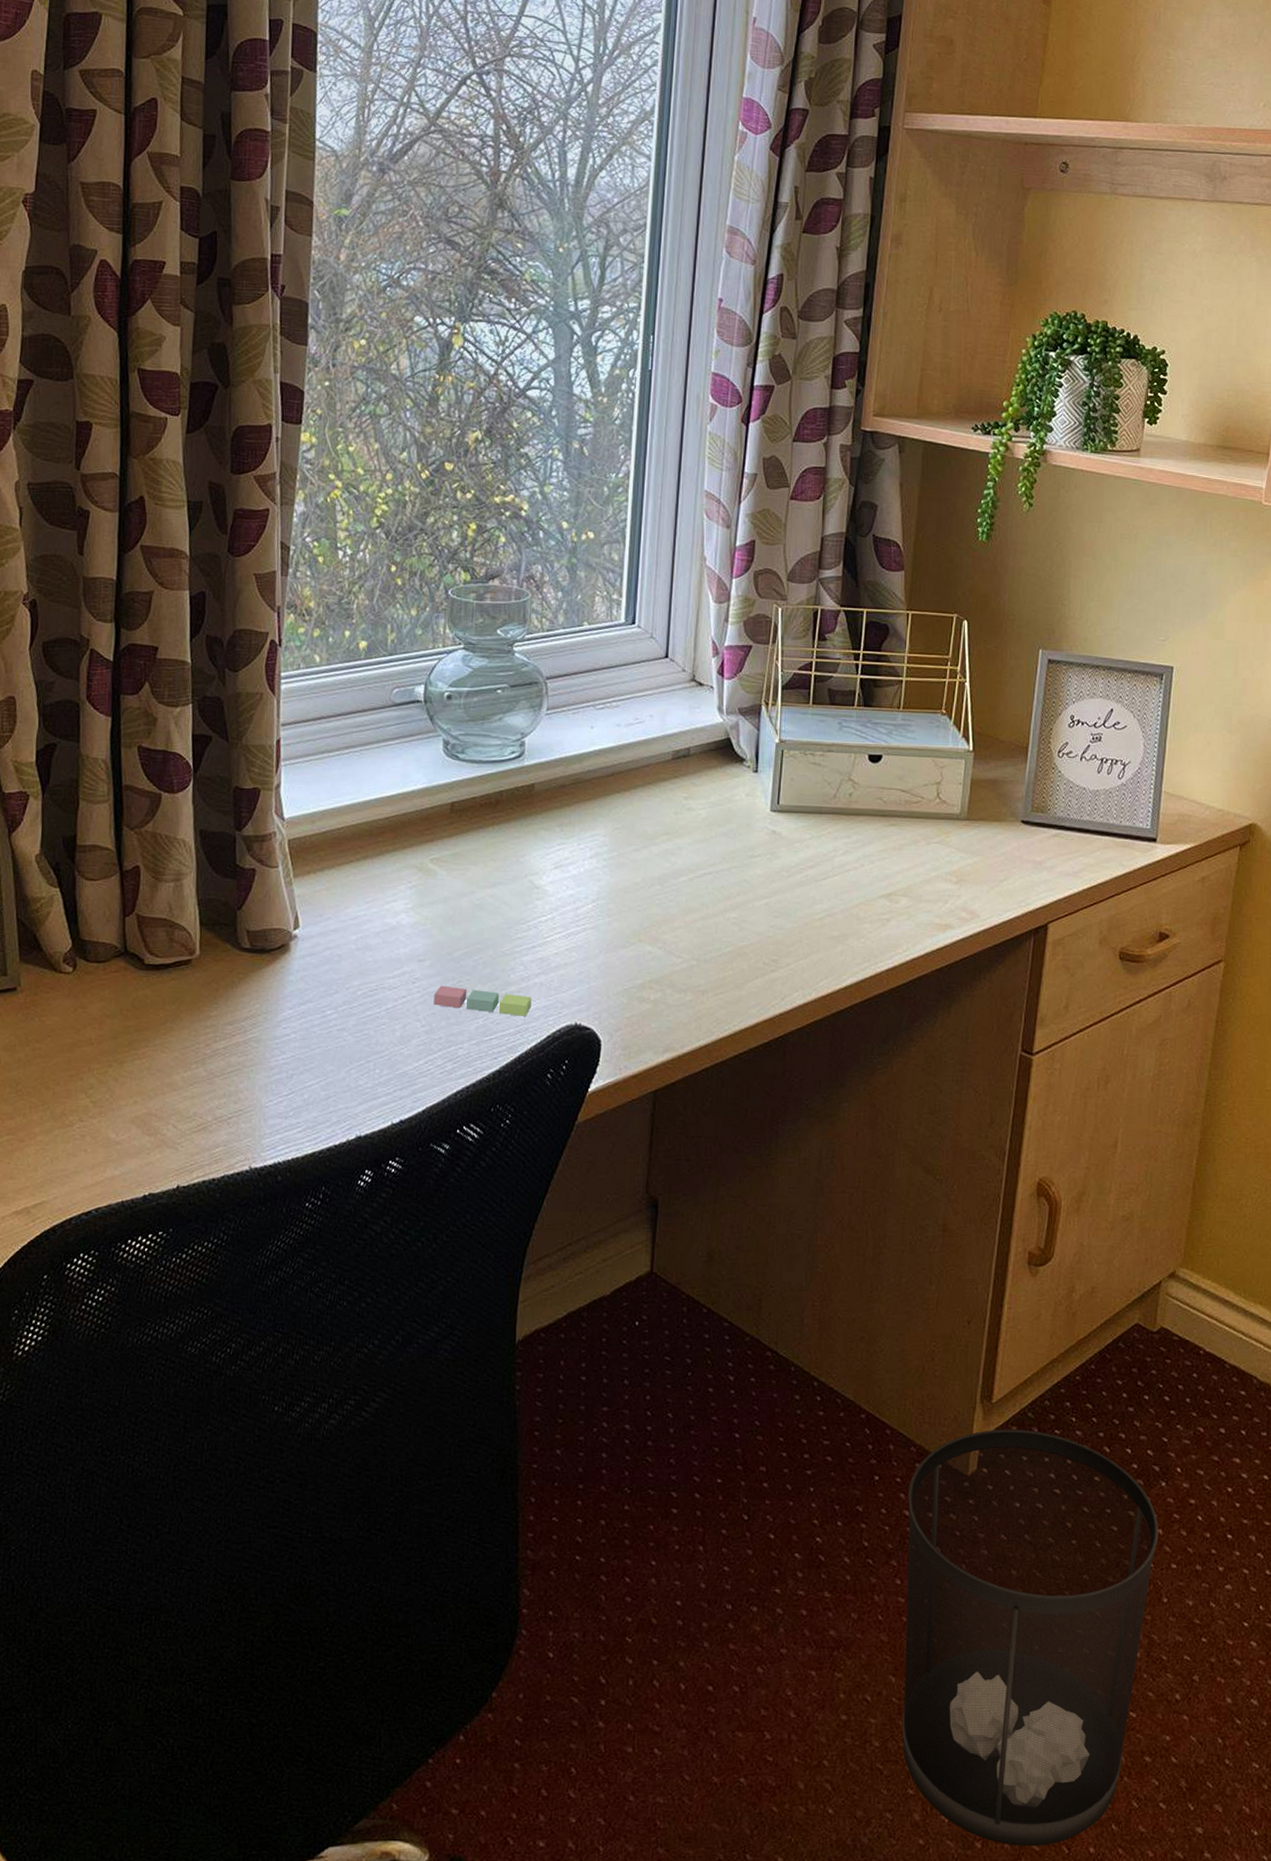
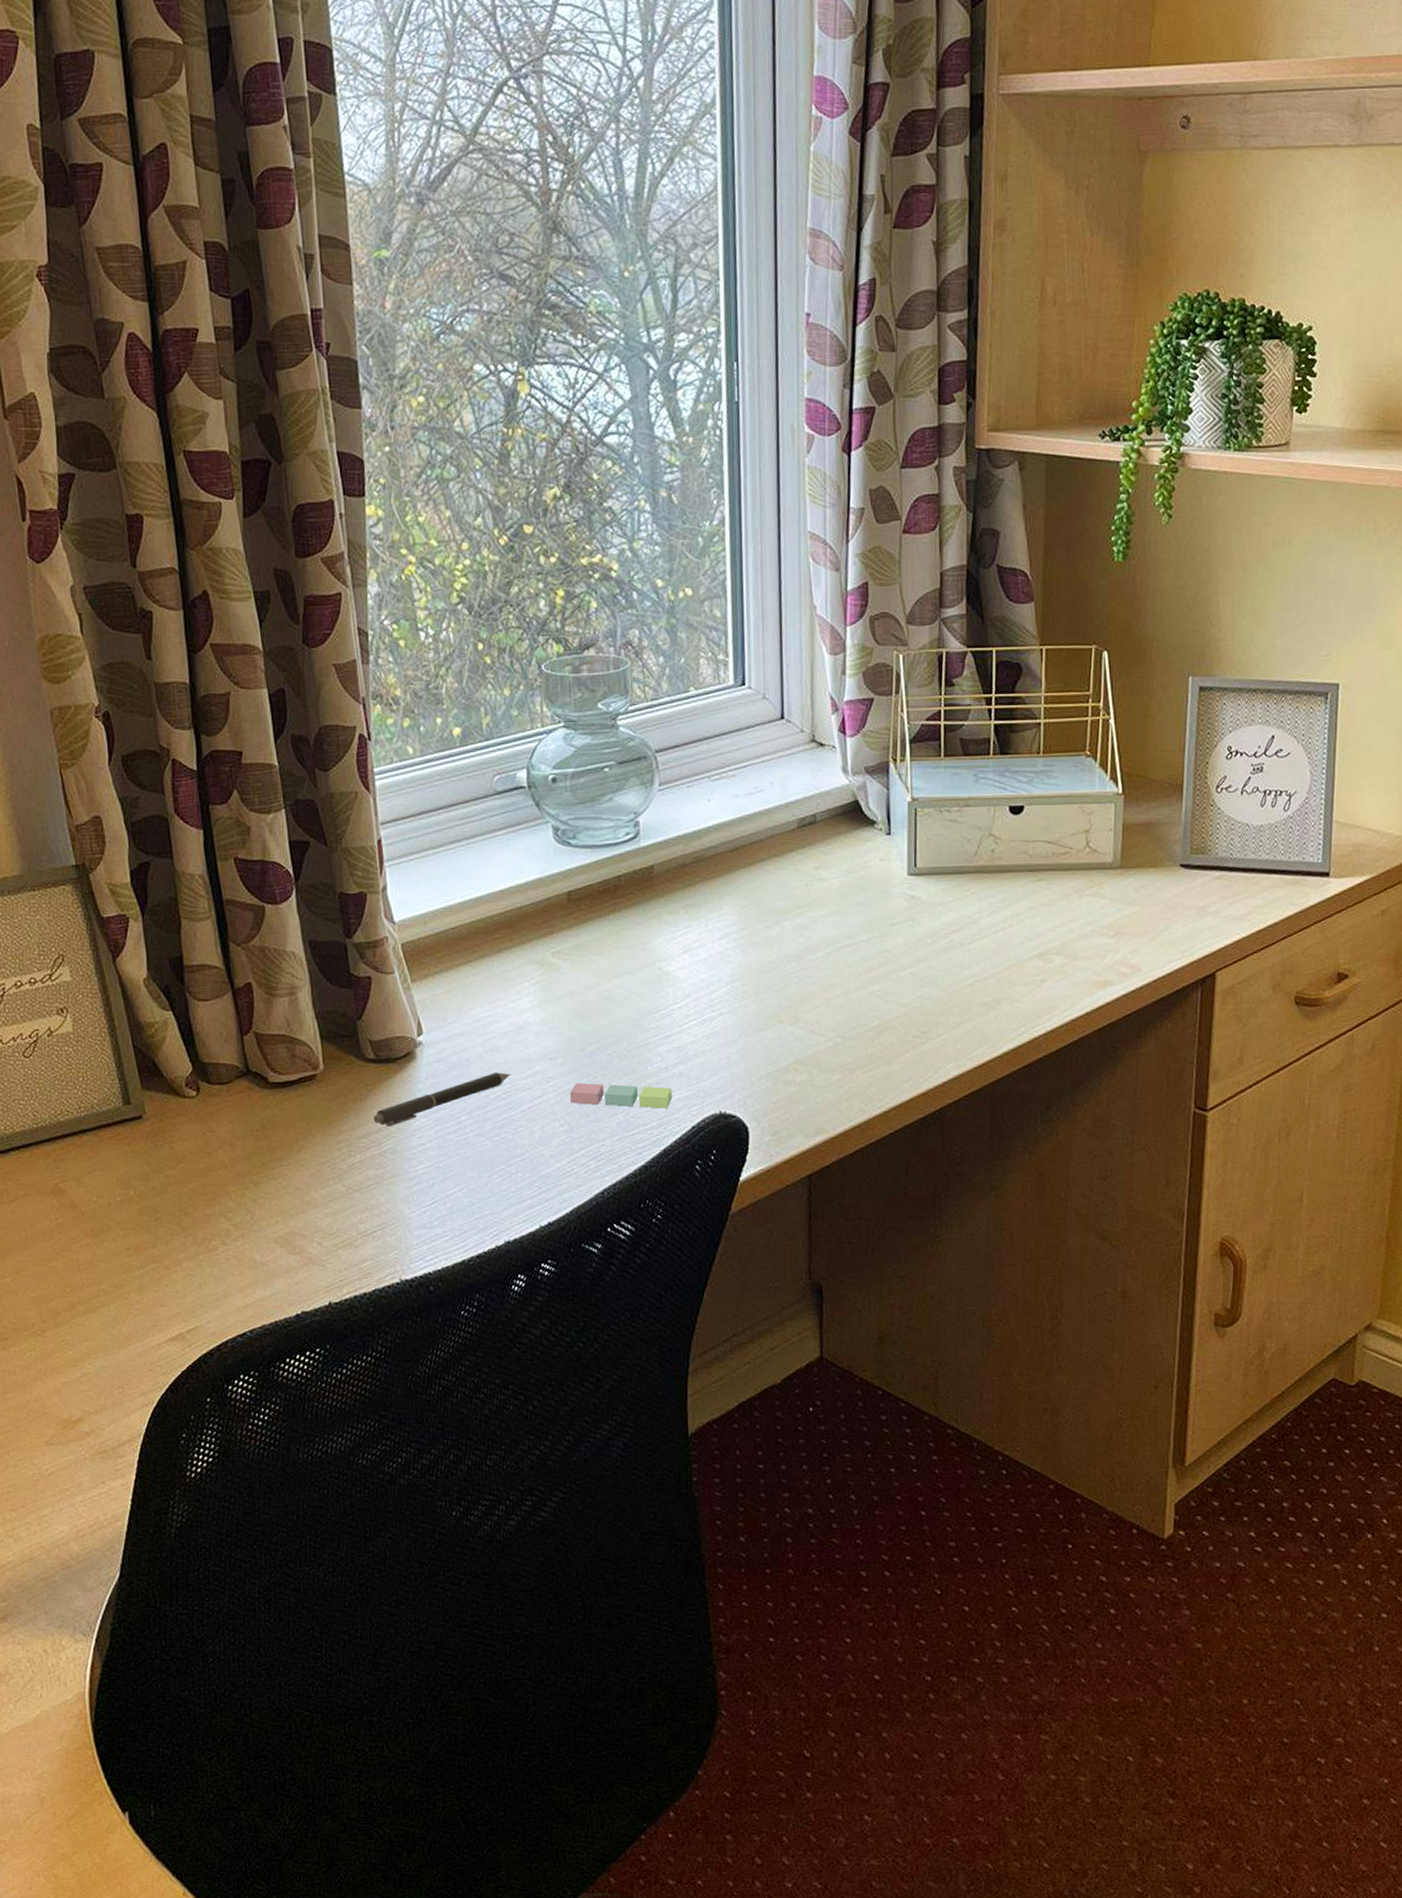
pen: none [242,970,380,1015] -> present [373,1072,512,1127]
waste bin: present [902,1429,1159,1846] -> none [1104,1490,1367,1889]

